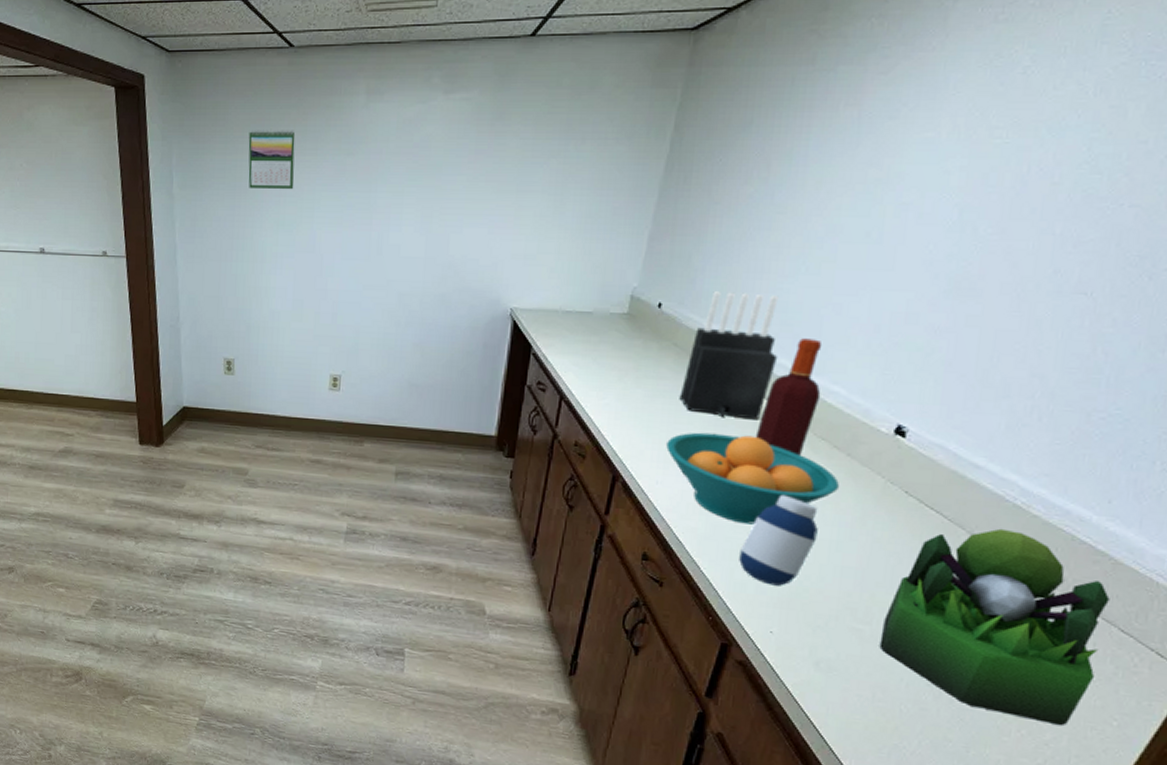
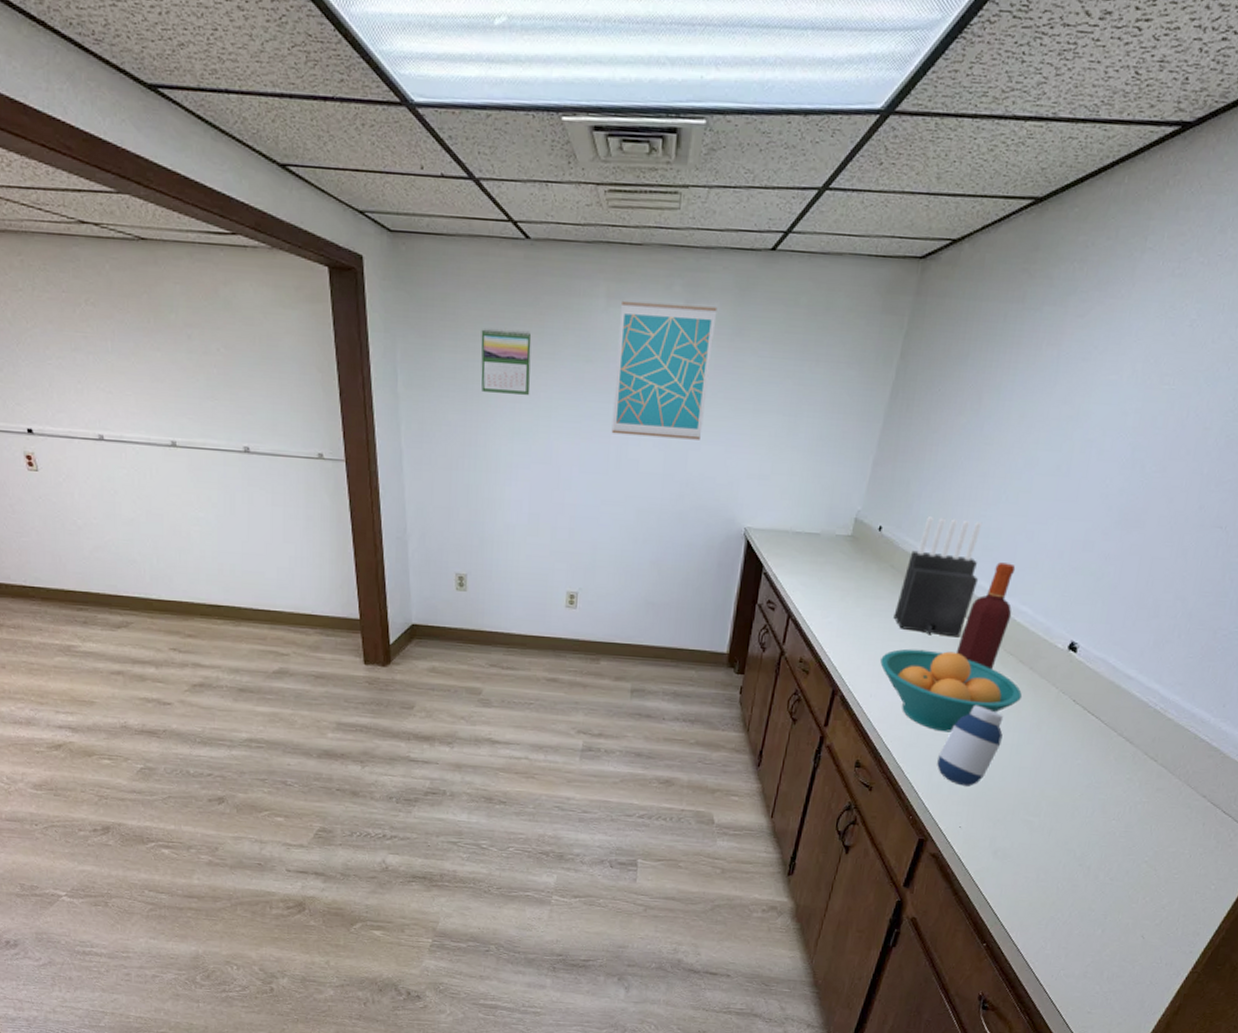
wall art: none [372,95,477,223] -> present [611,300,718,440]
plant: present [879,528,1110,726] -> none [1045,730,1218,892]

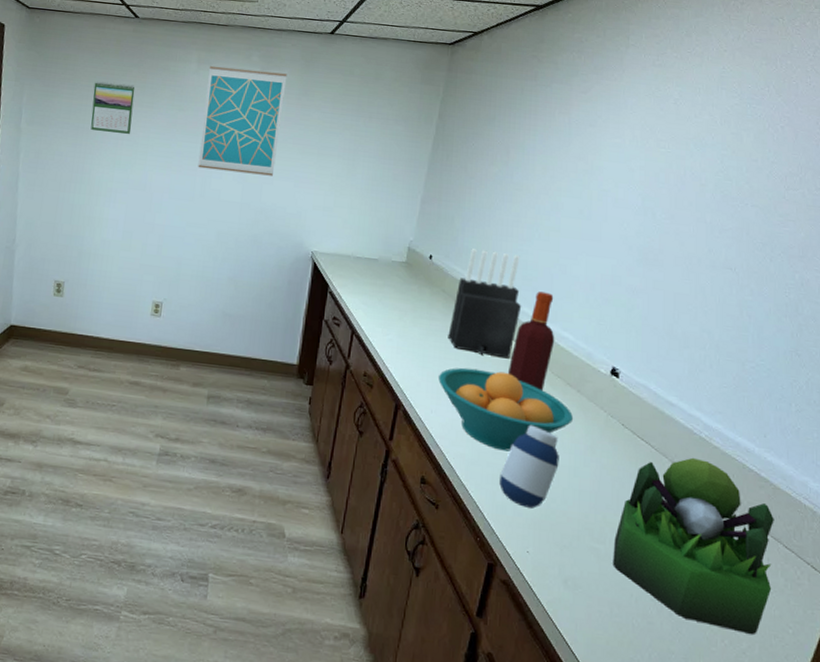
plant: none [1045,730,1218,892] -> present [612,457,774,635]

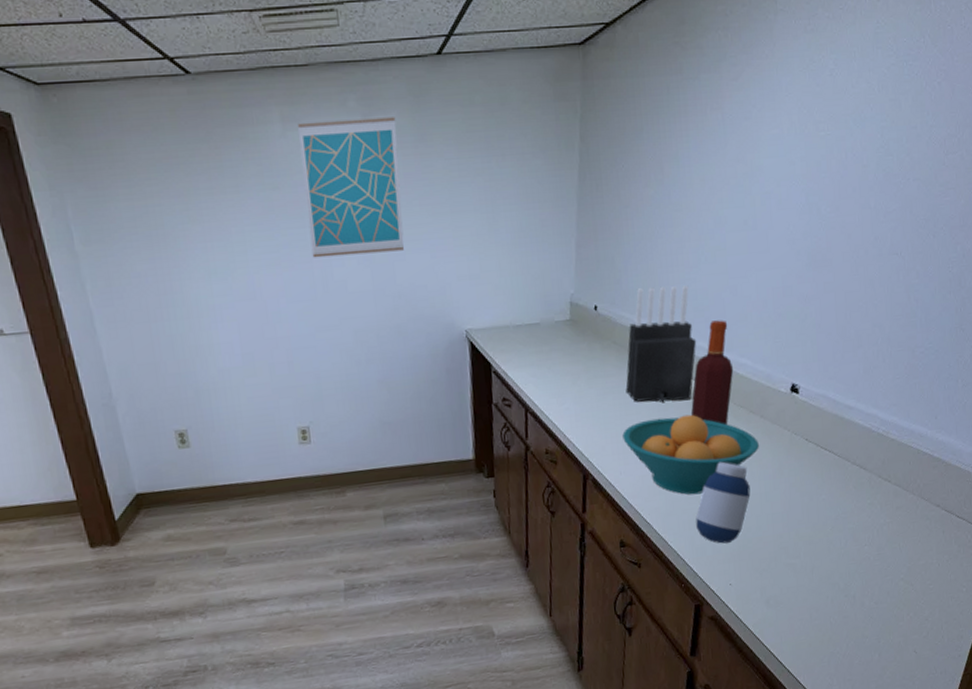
calendar: present [91,81,135,135] -> none [155,167,220,236]
plant: present [612,457,774,635] -> none [808,454,948,605]

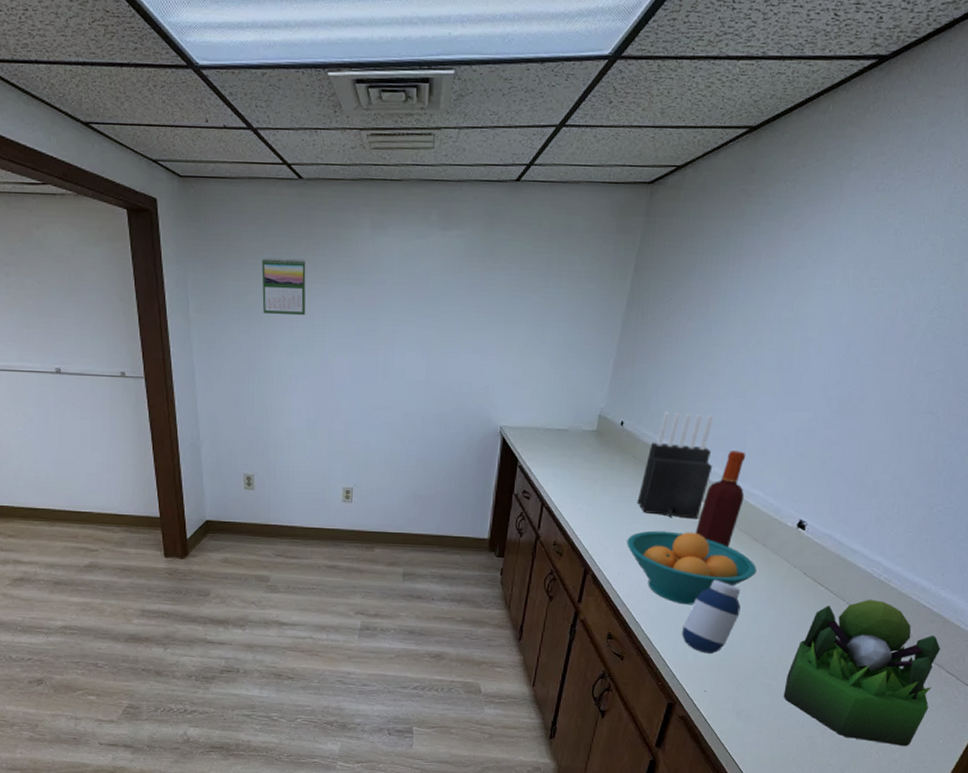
calendar: none [155,167,220,236] -> present [261,257,306,316]
wall art: present [297,117,405,258] -> none [379,229,470,350]
plant: none [808,454,948,605] -> present [783,599,941,747]

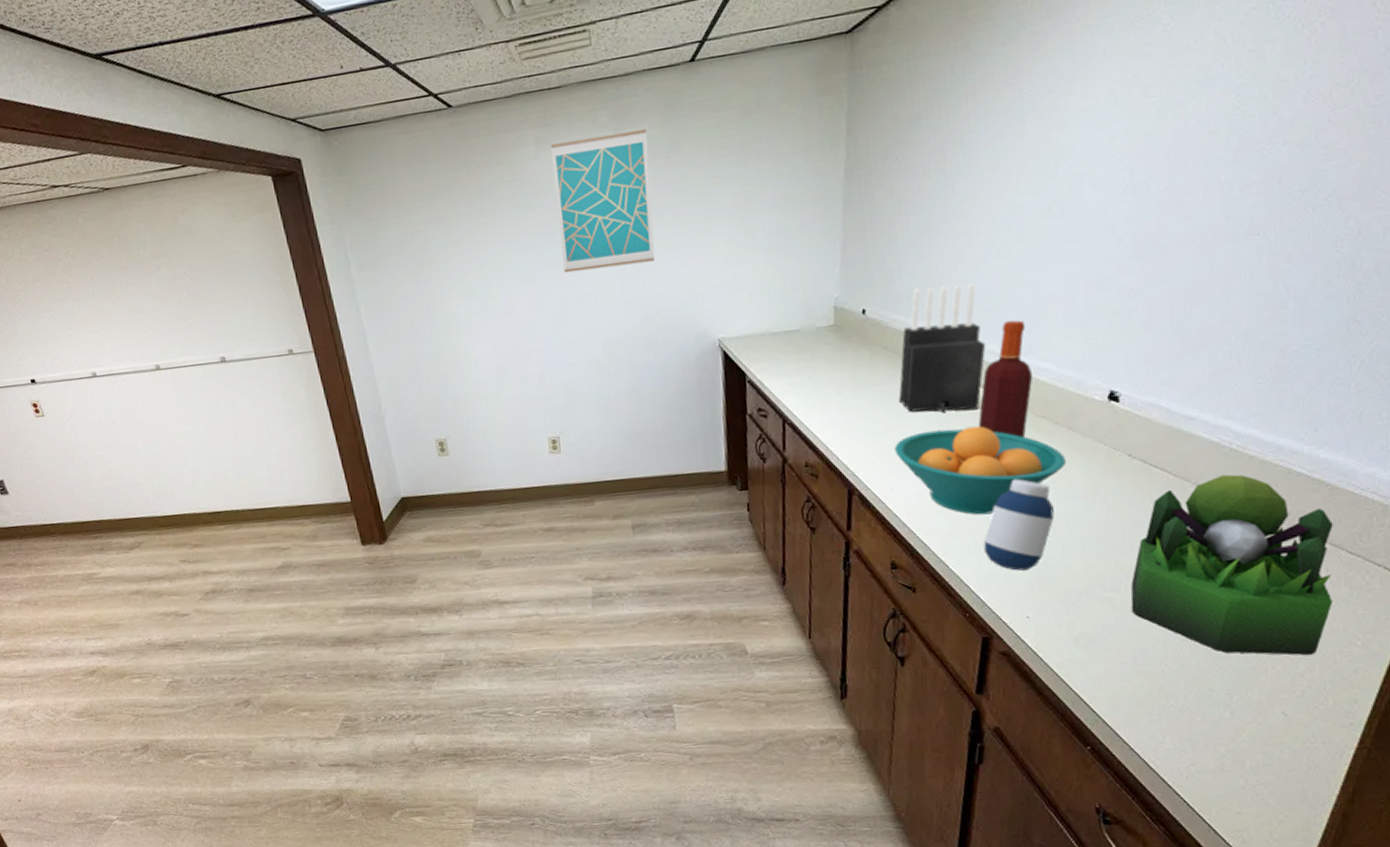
calendar: present [261,257,306,316] -> none [421,192,478,259]
wall art: none [379,229,470,350] -> present [550,129,655,273]

